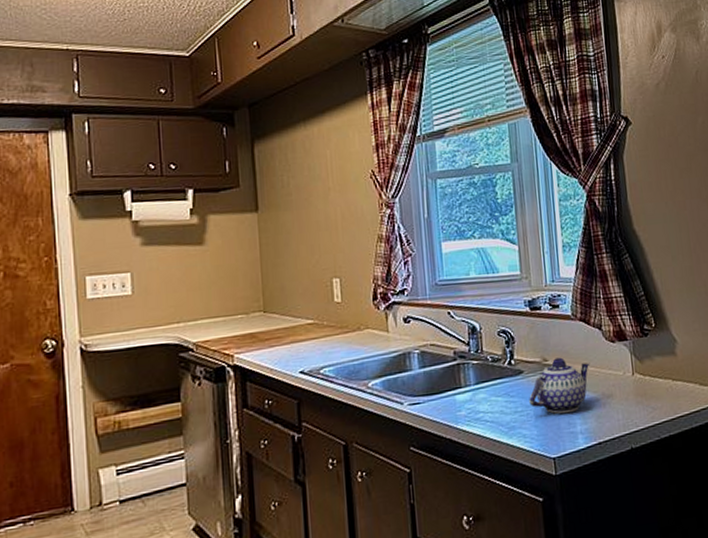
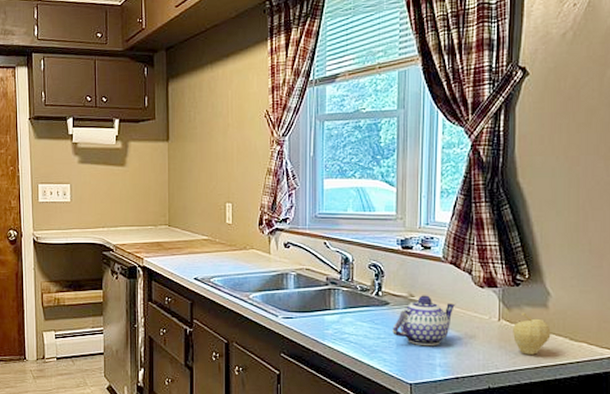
fruit: none [647,363,683,407] -> present [513,313,551,355]

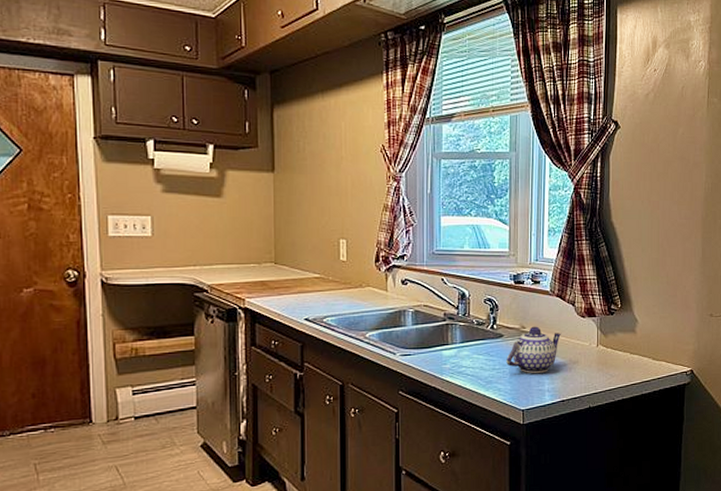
fruit: present [513,313,551,355] -> none [609,338,638,375]

